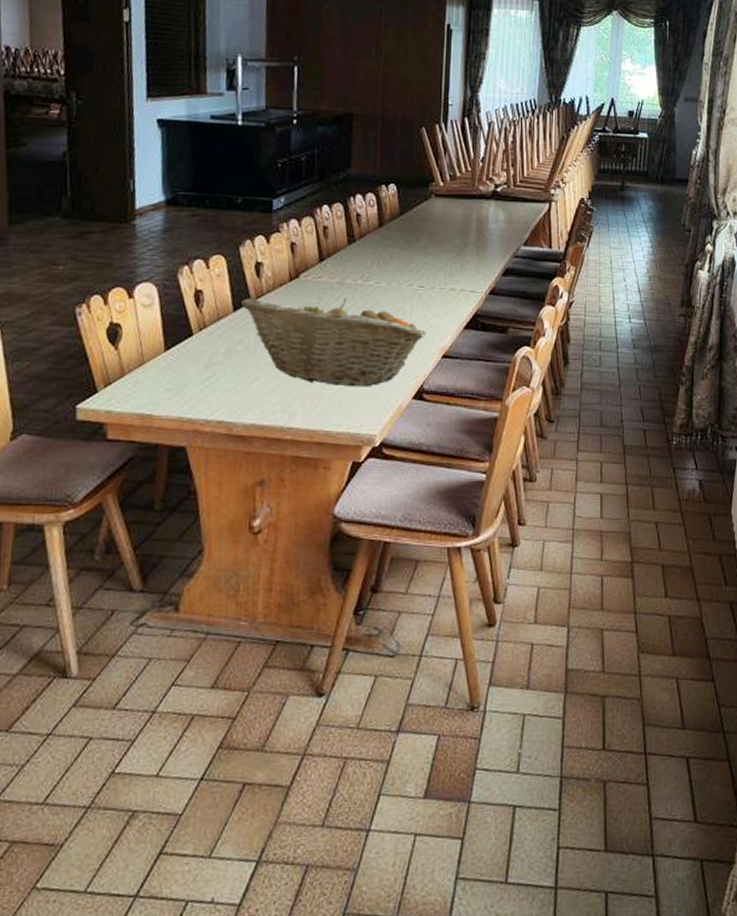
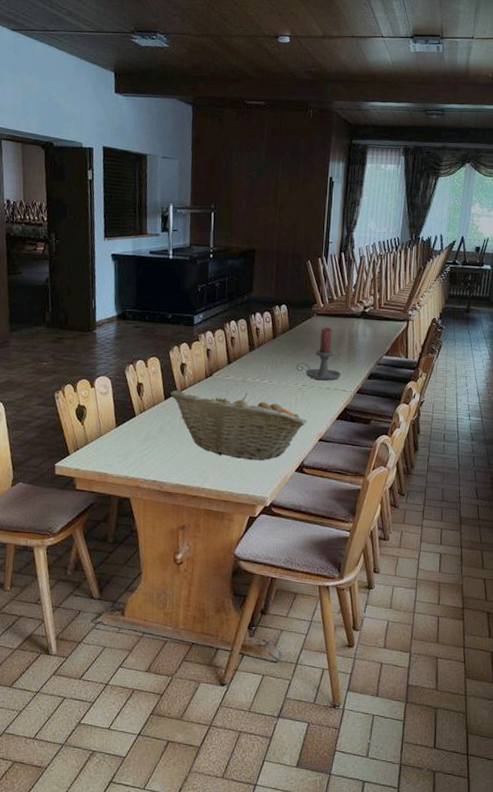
candle holder: none [410,211,468,280] -> present [296,327,341,381]

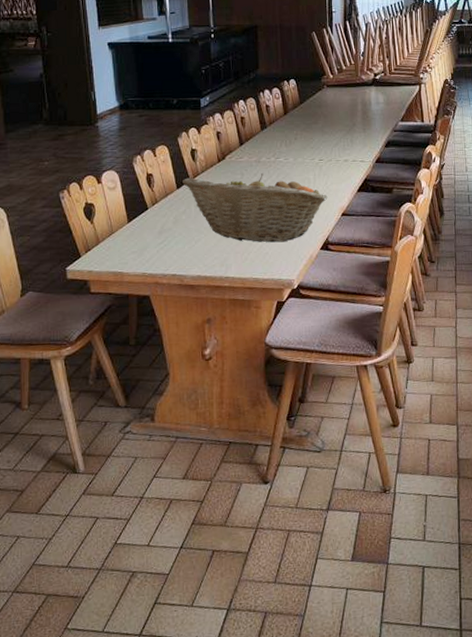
candle holder: present [296,327,341,381] -> none [311,98,358,153]

